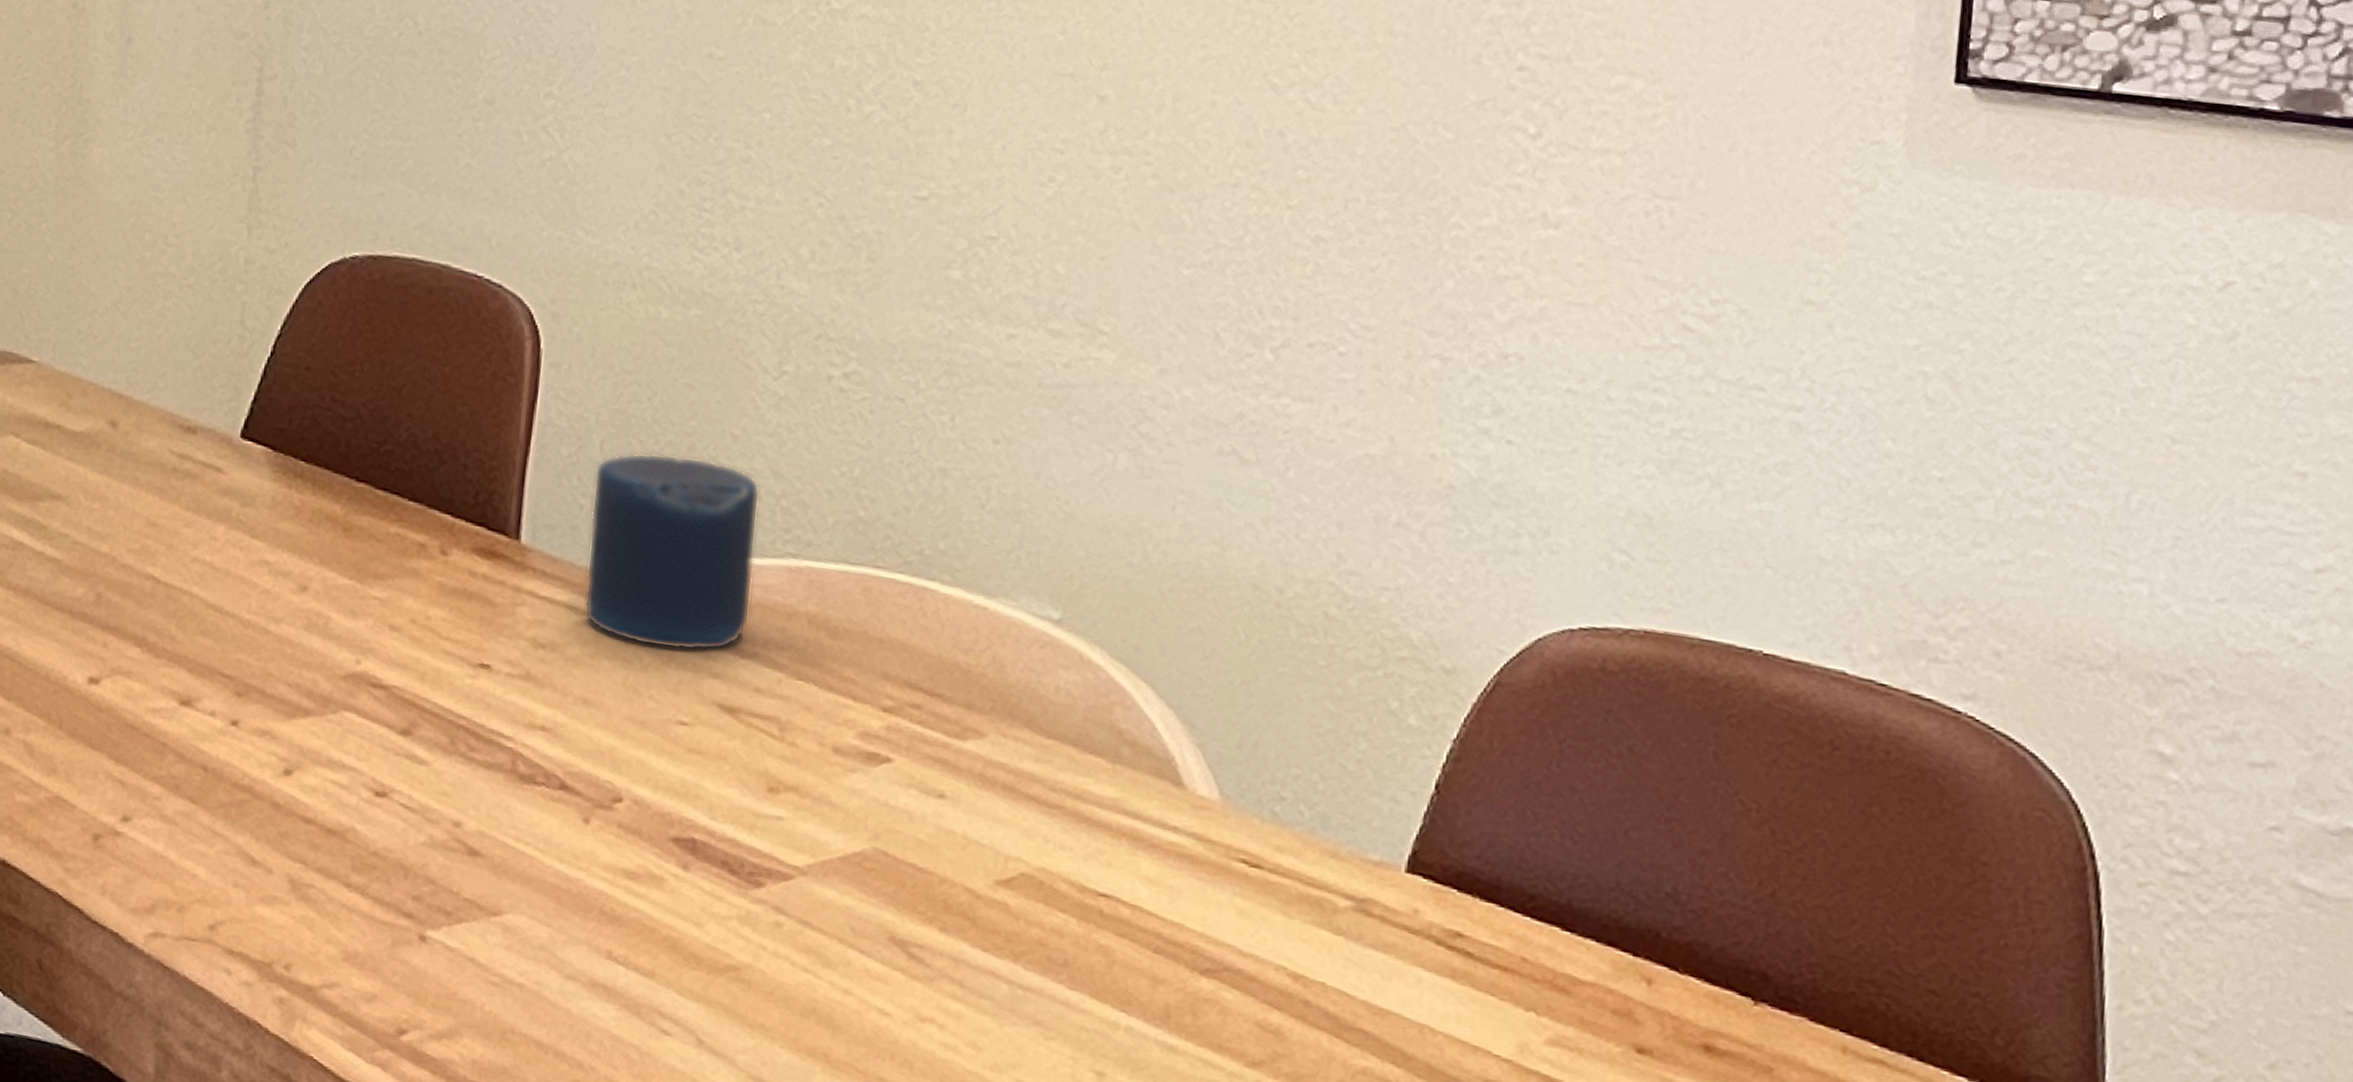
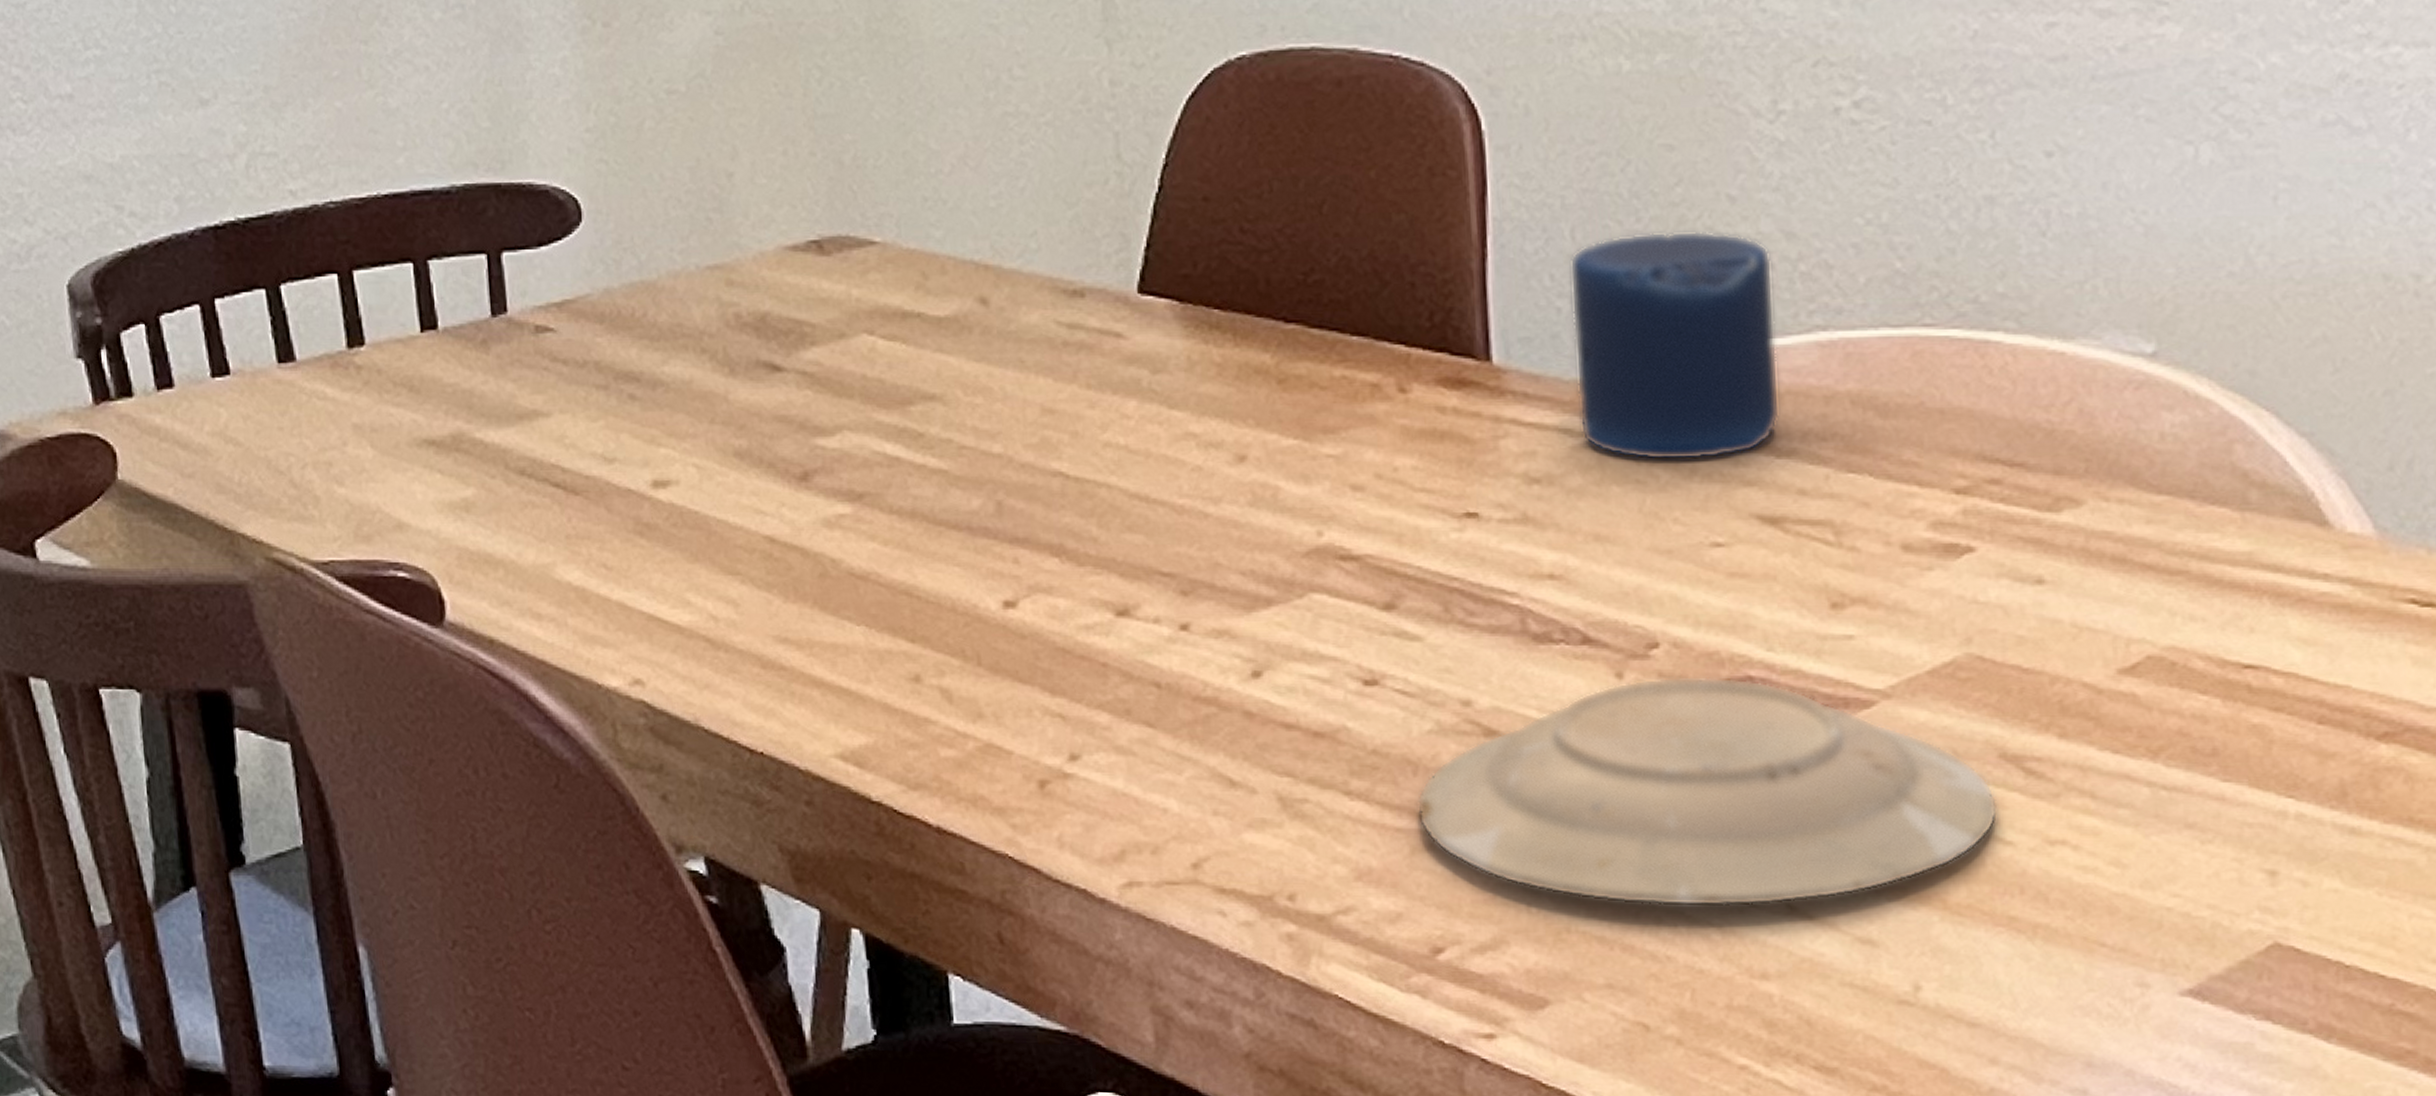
plate: none [402,826,883,1038] -> present [1416,677,1999,907]

